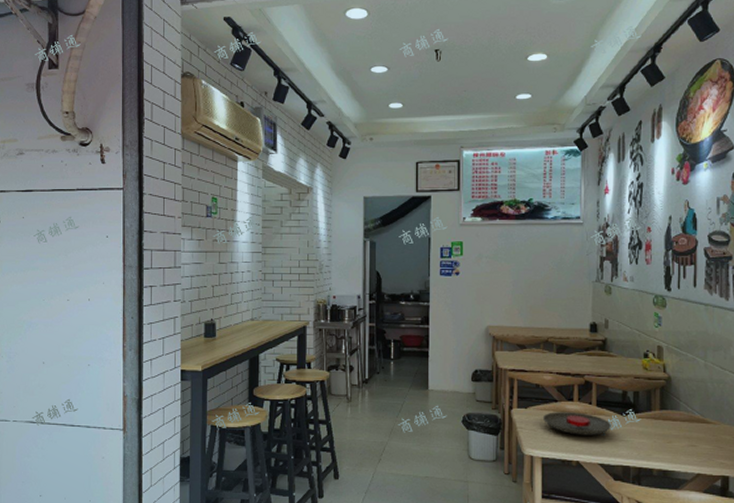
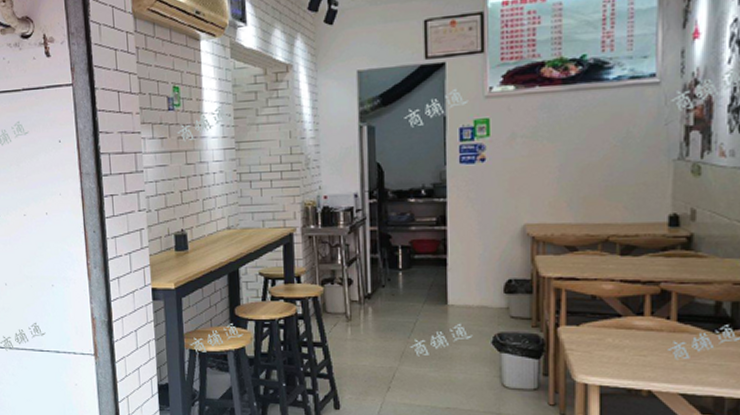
plate: present [542,412,612,436] -> none [600,329,700,359]

